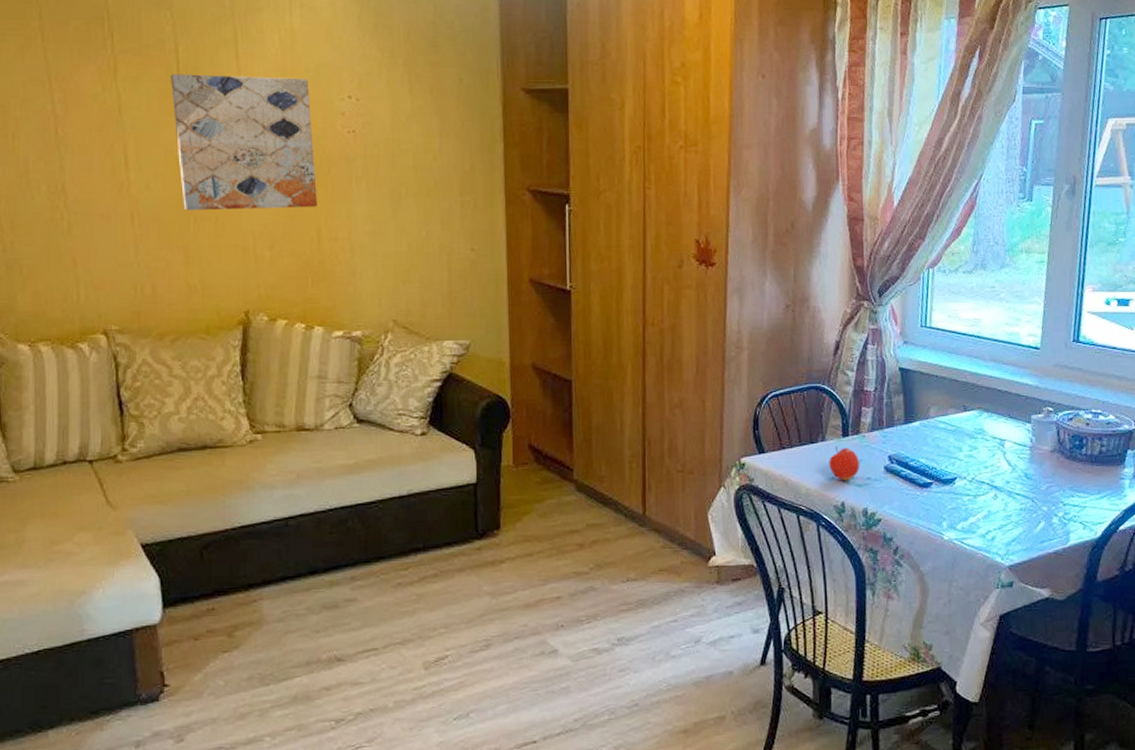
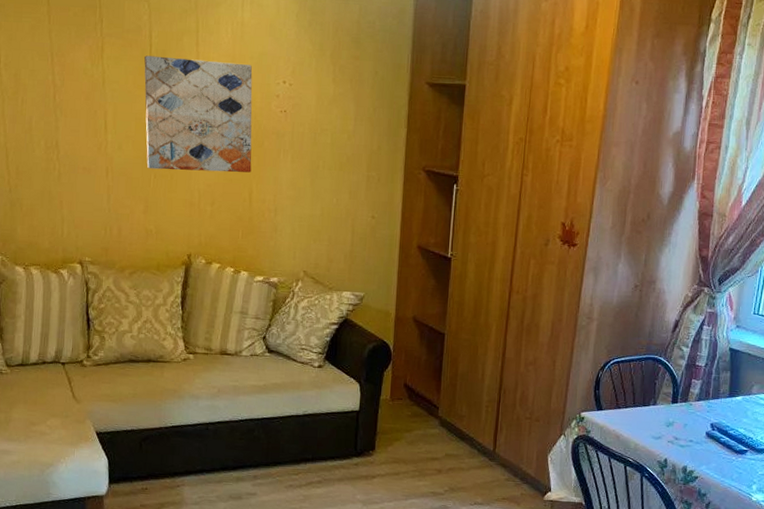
fruit: present [829,445,860,481] -> none [657,410,685,441]

